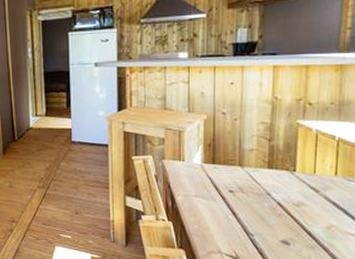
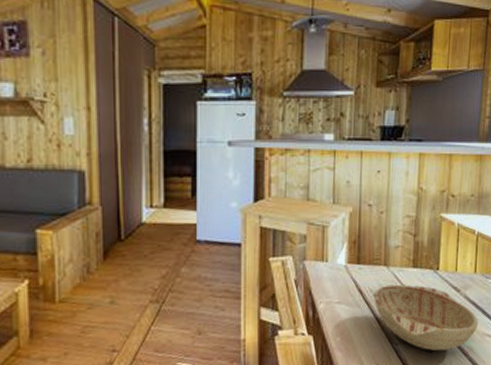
decorative bowl: none [228,183,341,245] -> present [373,284,479,351]

